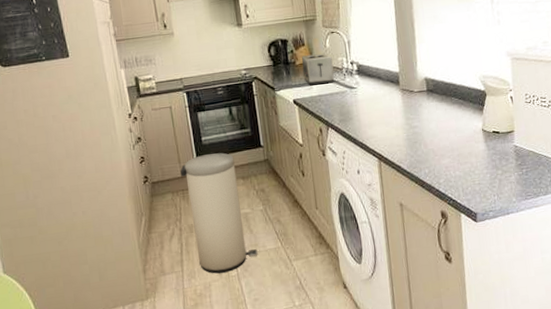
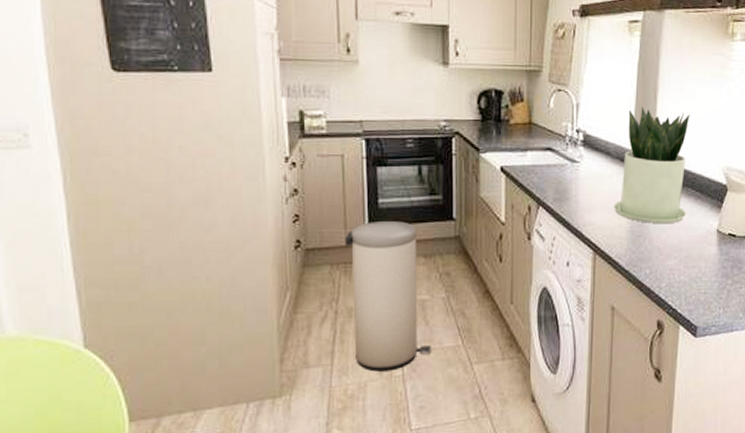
toaster: present [301,53,335,85] -> none [517,114,556,152]
planter: none [390,35,454,131] -> present [614,107,690,224]

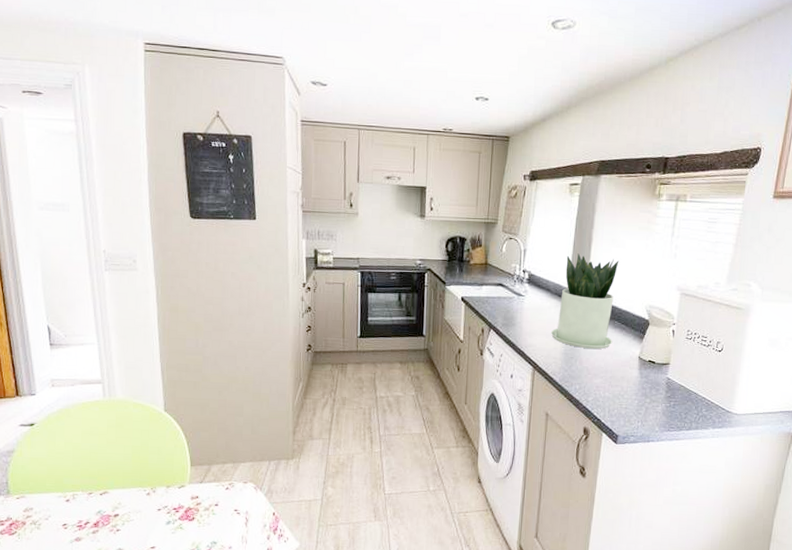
pedal bin: present [345,221,432,372] -> none [343,334,403,448]

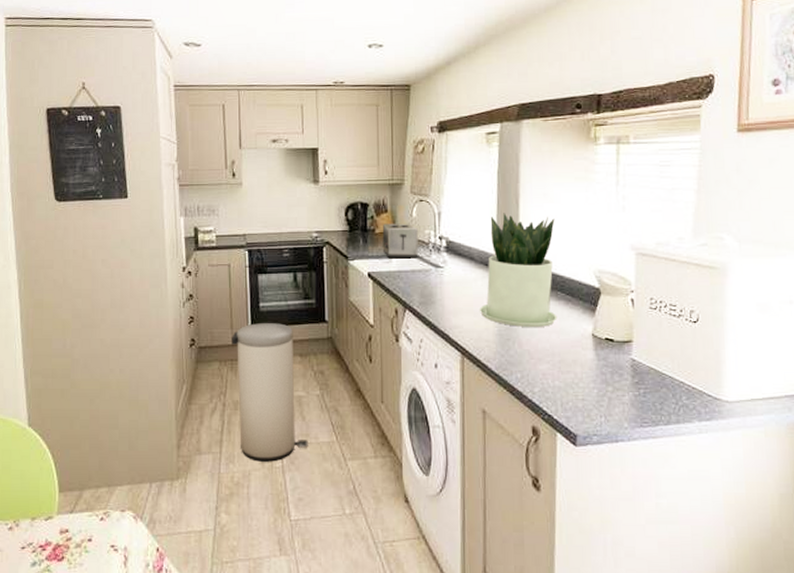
pedal bin: none [343,334,403,448] -> present [232,323,308,462]
toaster: none [475,256,507,287] -> present [382,223,419,259]

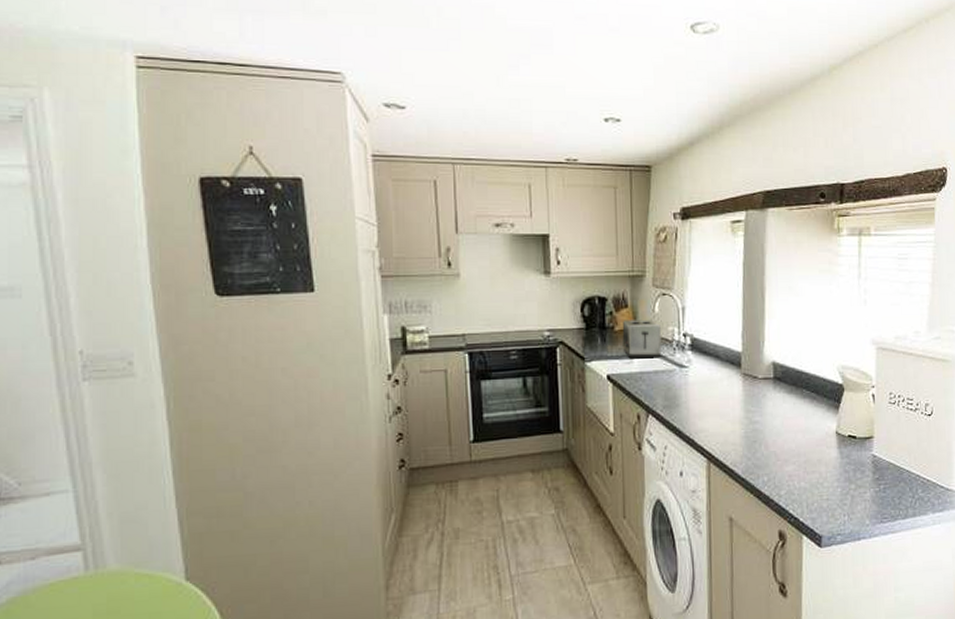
pedal bin: present [232,323,308,462] -> none [450,436,543,596]
planter: present [480,213,558,328] -> none [726,307,803,428]

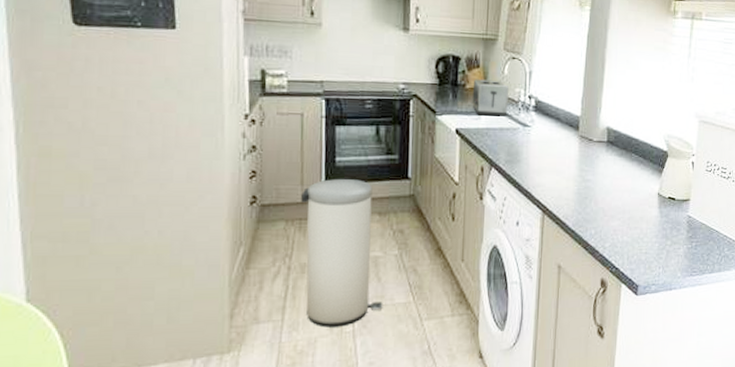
pedal bin: none [450,436,543,596] -> present [301,179,383,328]

